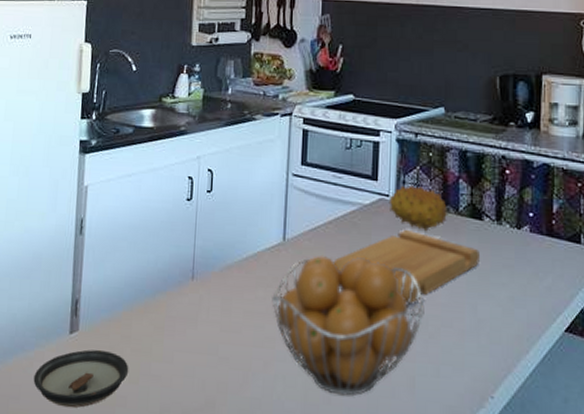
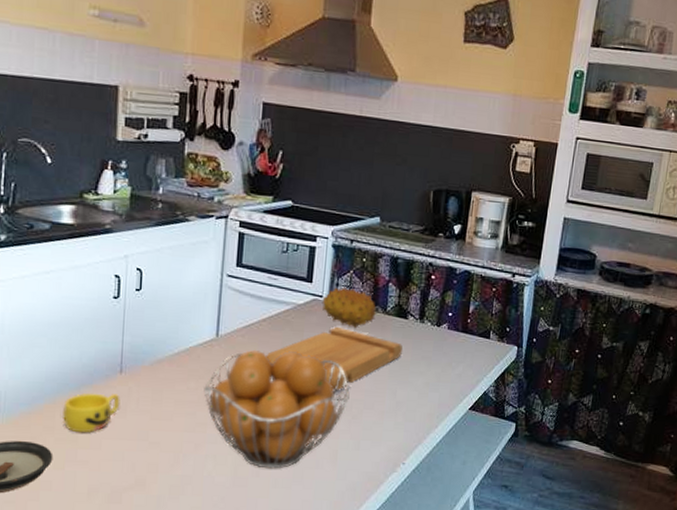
cup: none [138,300,192,345] -> present [63,393,120,434]

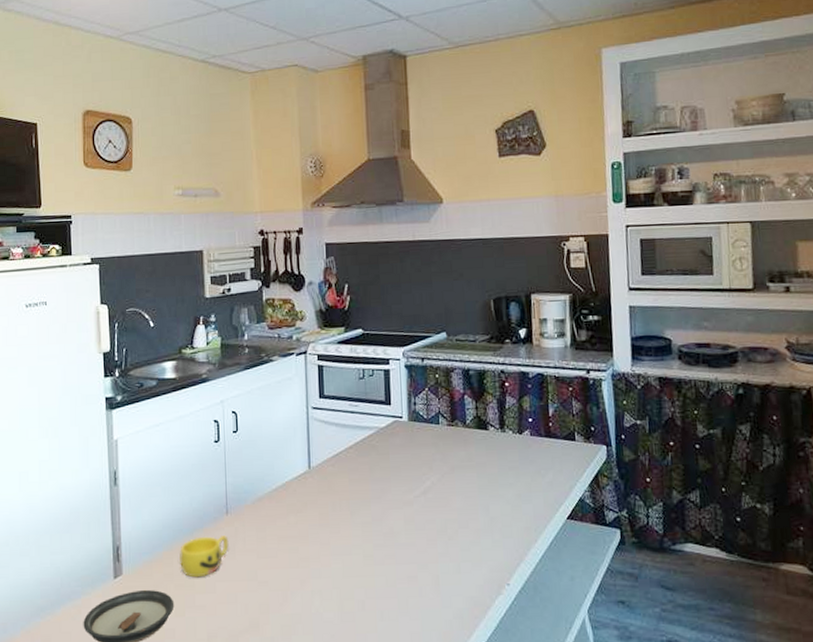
fruit basket: present [204,349,350,469] -> none [303,476,443,601]
cutting board: present [266,326,402,390] -> none [356,445,488,511]
fruit: present [322,287,377,328] -> none [402,405,457,445]

